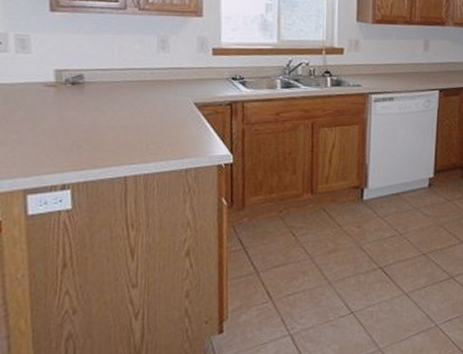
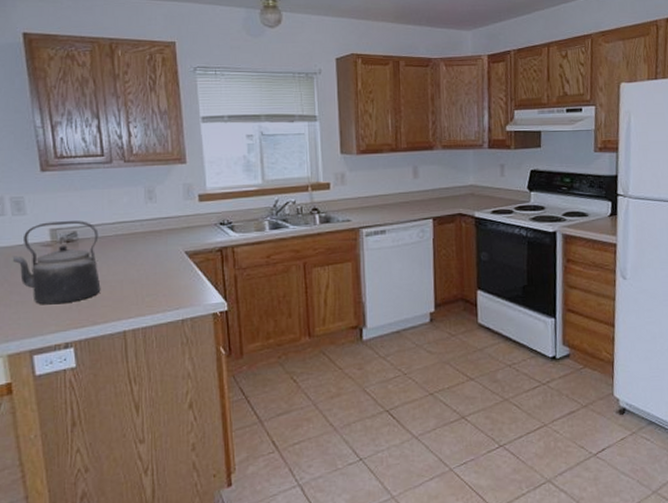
kettle: none [12,62,106,146] -> present [12,221,101,305]

